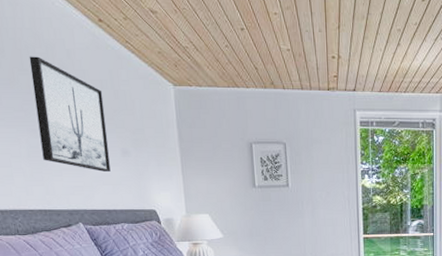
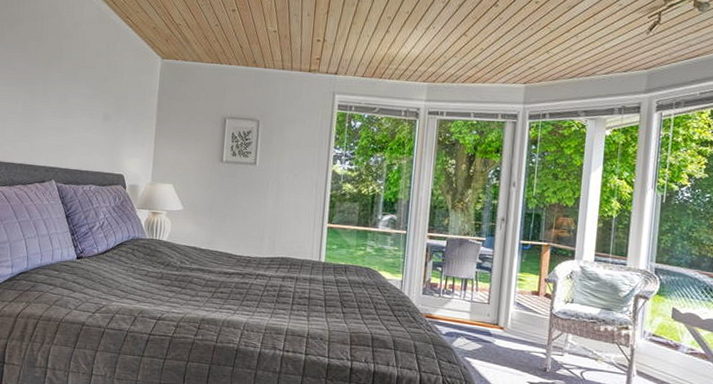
wall art: present [29,56,111,172] -> none [34,26,98,134]

